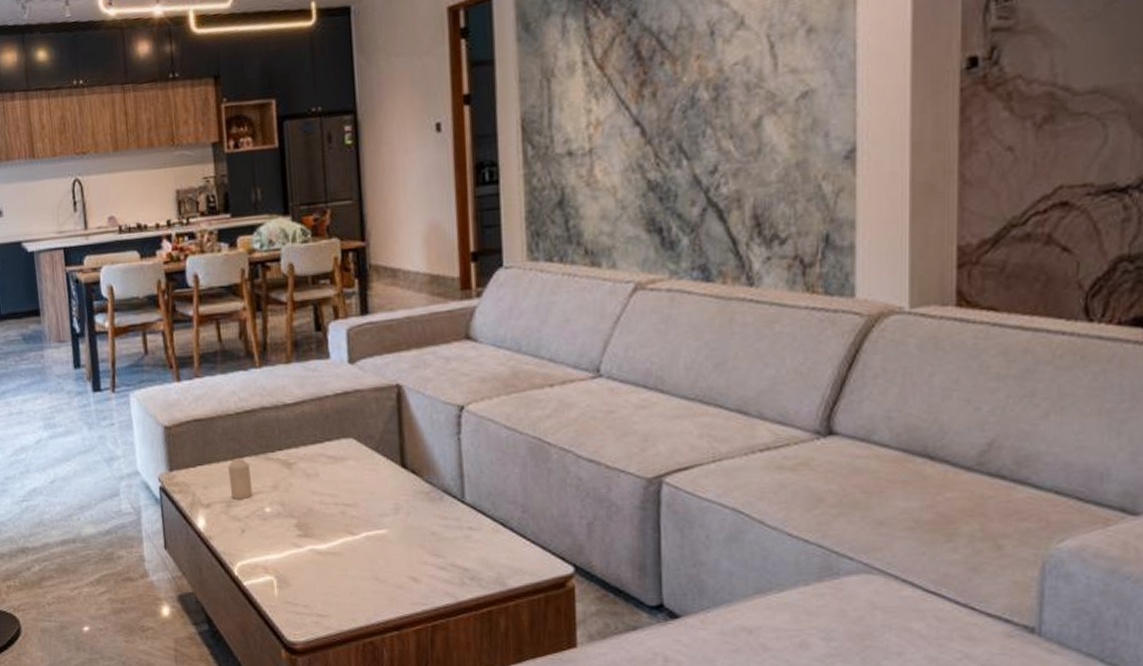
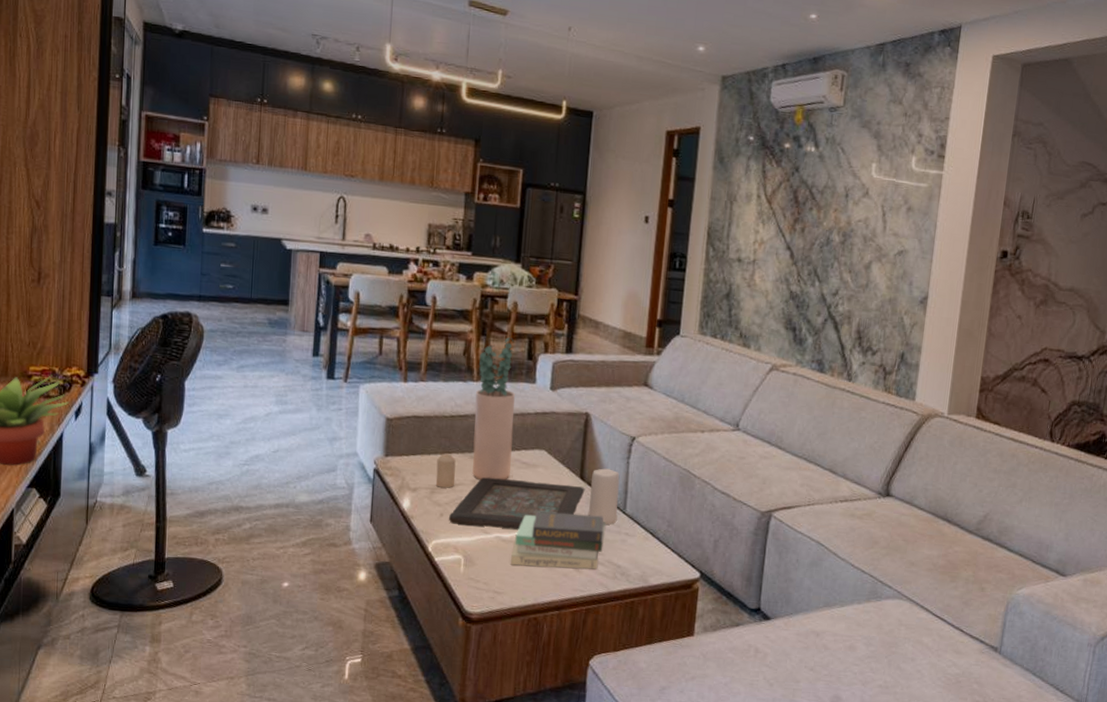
decorative tray: none [251,476,410,540] -> present [448,477,585,529]
vase: none [258,298,315,484] -> present [472,329,515,480]
books: none [331,509,443,581] -> present [511,512,607,570]
candle: none [416,450,455,519] -> present [587,468,620,525]

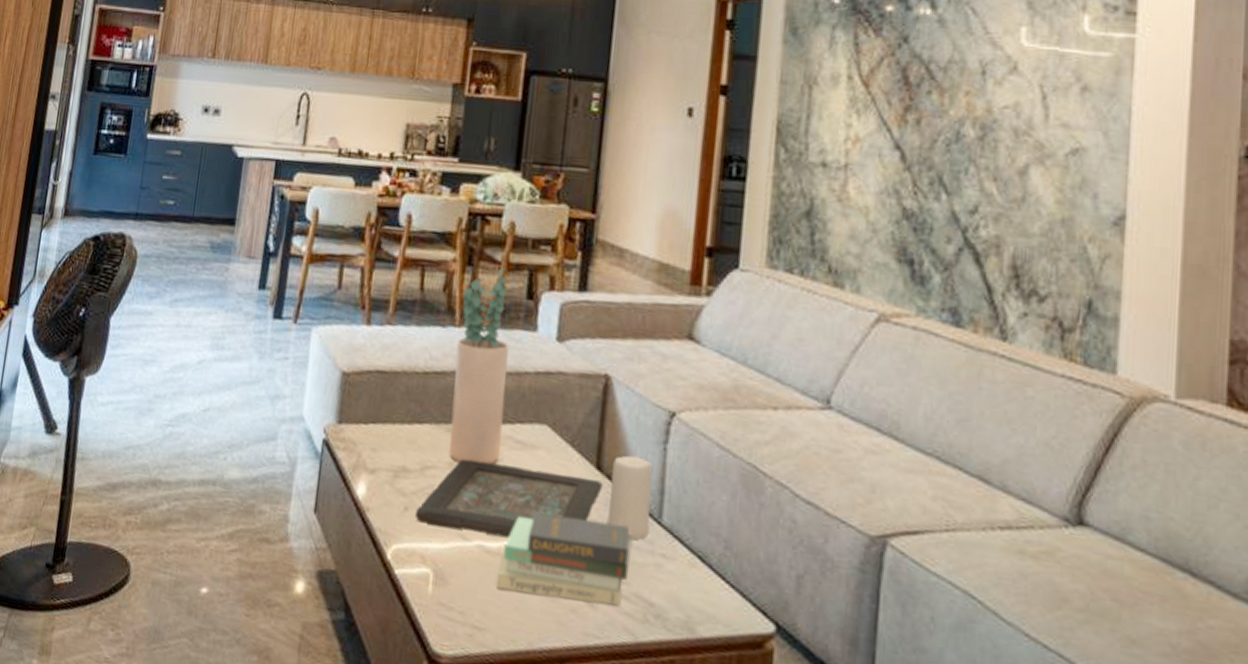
candle: present [435,453,456,488] -> none [400,423,428,472]

